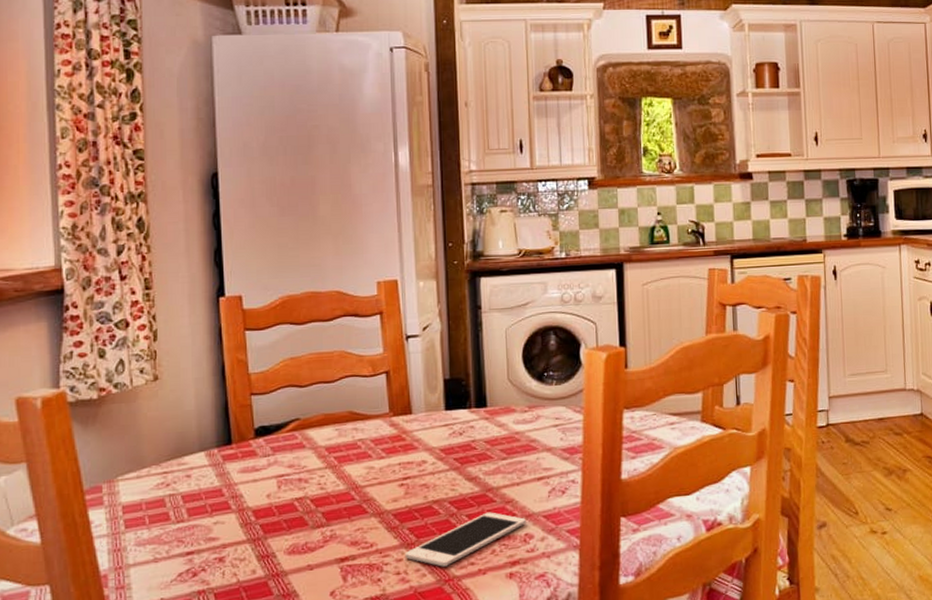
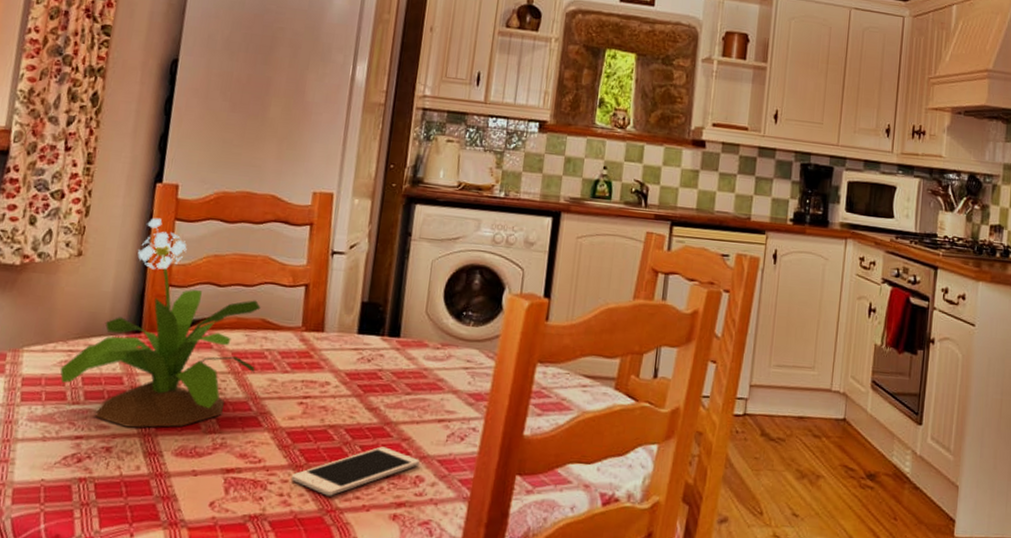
potted flower: none [158,331,351,536] -> present [60,217,261,428]

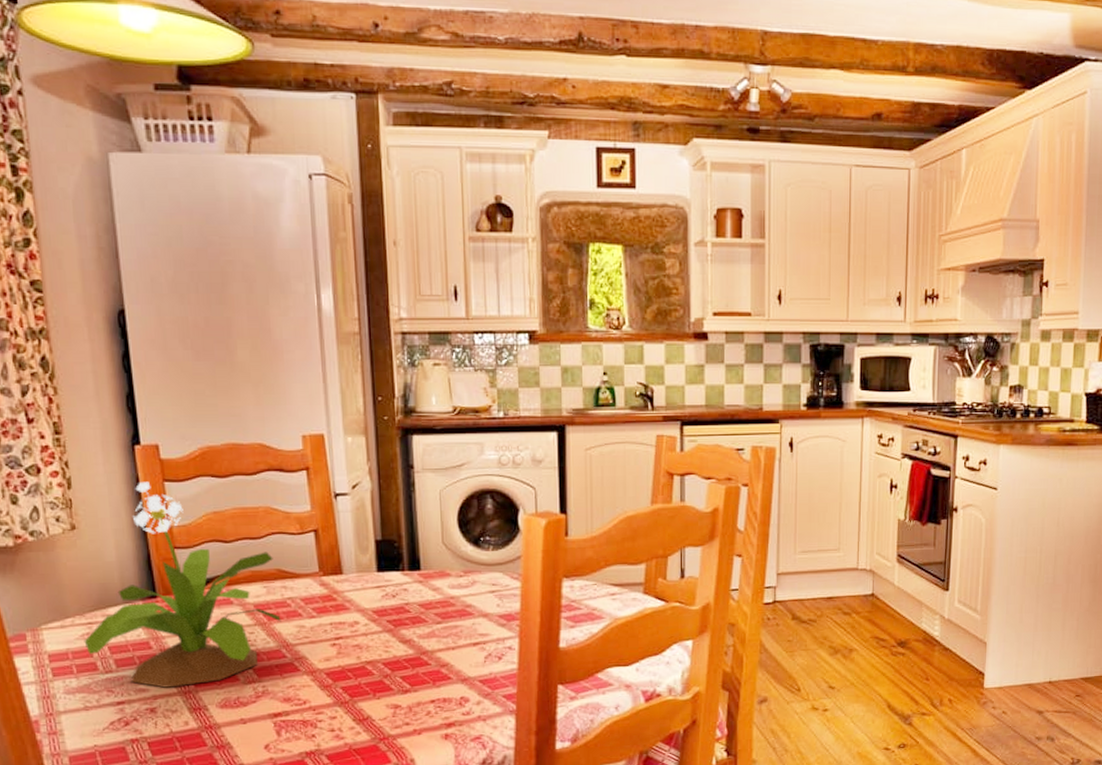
cell phone: present [291,446,420,496] -> none [338,674,461,726]

